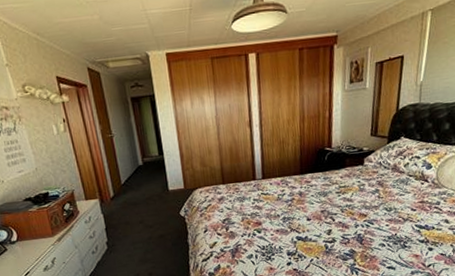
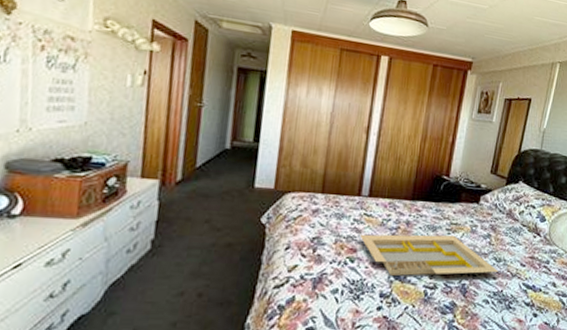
serving tray: none [261,196,391,238] -> present [359,234,499,276]

